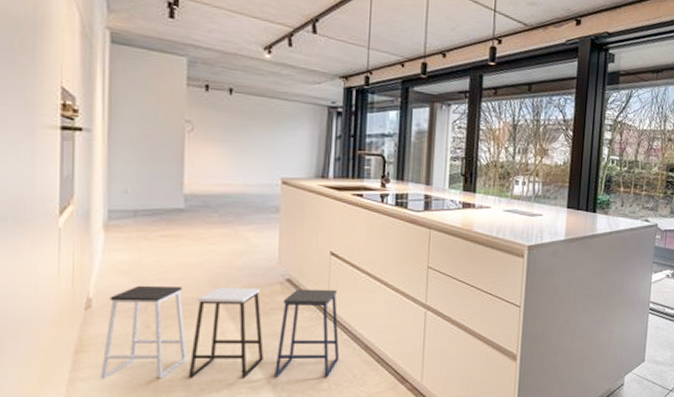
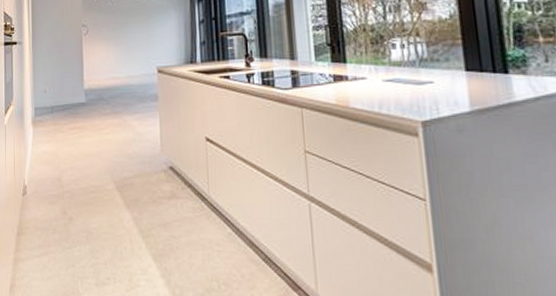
bar stool: present [101,285,340,379] -> none [34,174,226,275]

